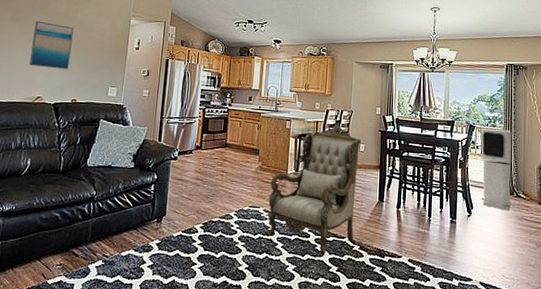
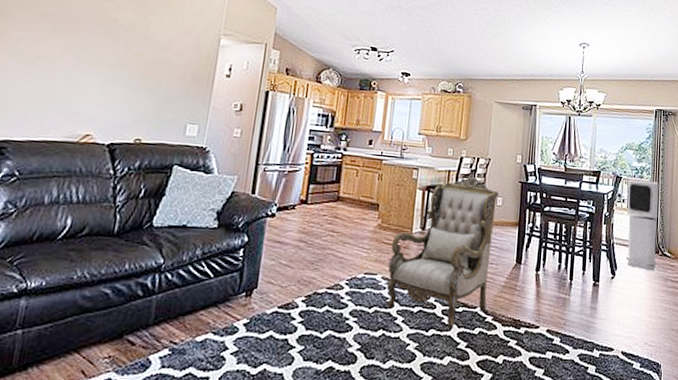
wall art: present [29,20,74,70] -> none [75,33,142,100]

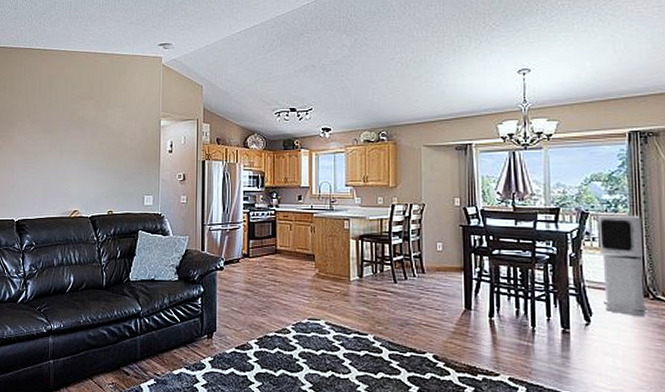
armchair: present [386,177,499,330] -> none [330,224,439,374]

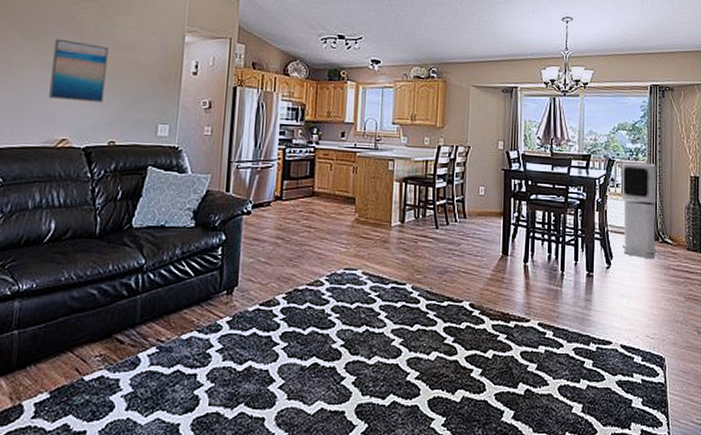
wall art: none [63,131,103,180] -> present [49,38,108,103]

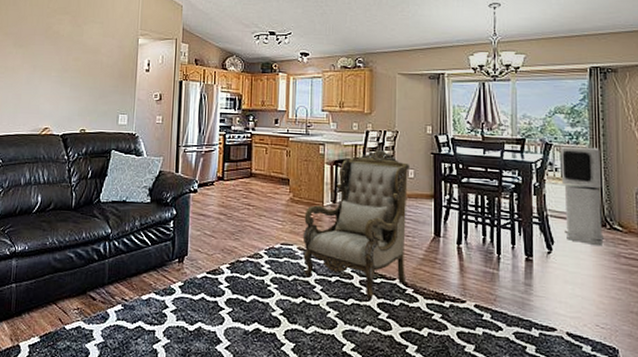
wall art: present [49,38,108,103] -> none [35,45,79,97]
armchair: none [368,166,481,325] -> present [302,150,411,300]

